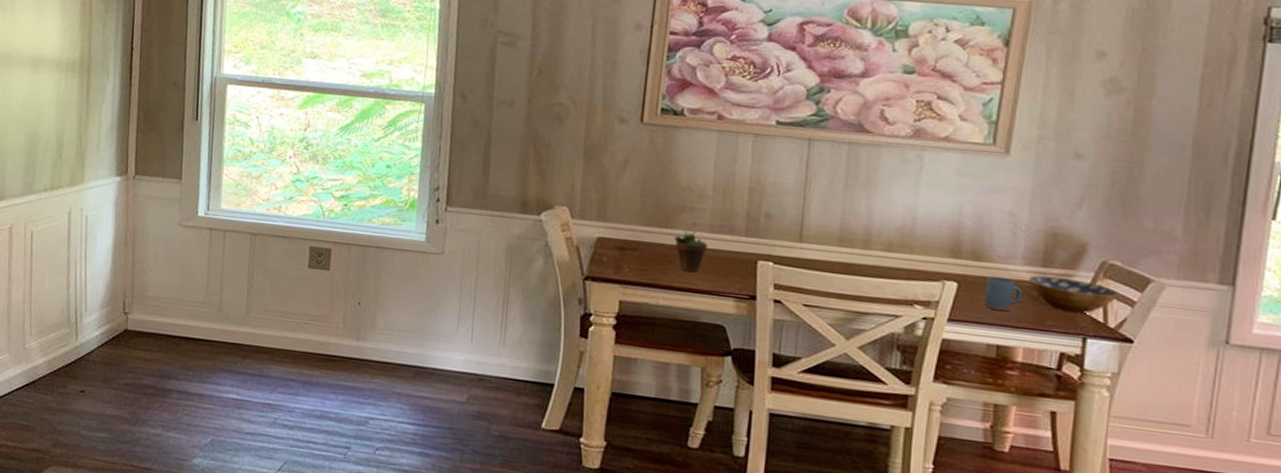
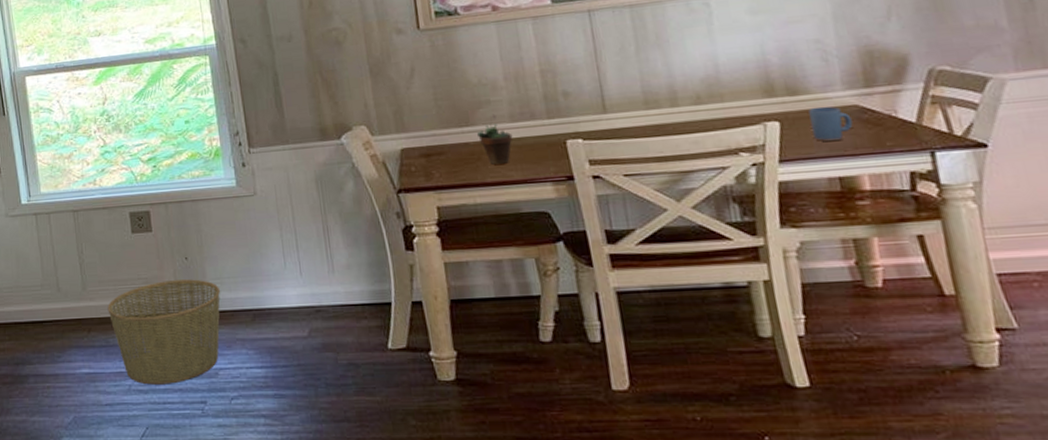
basket: none [267,321,388,425] -> present [107,279,221,385]
bowl: present [1028,275,1118,314] -> none [853,93,956,129]

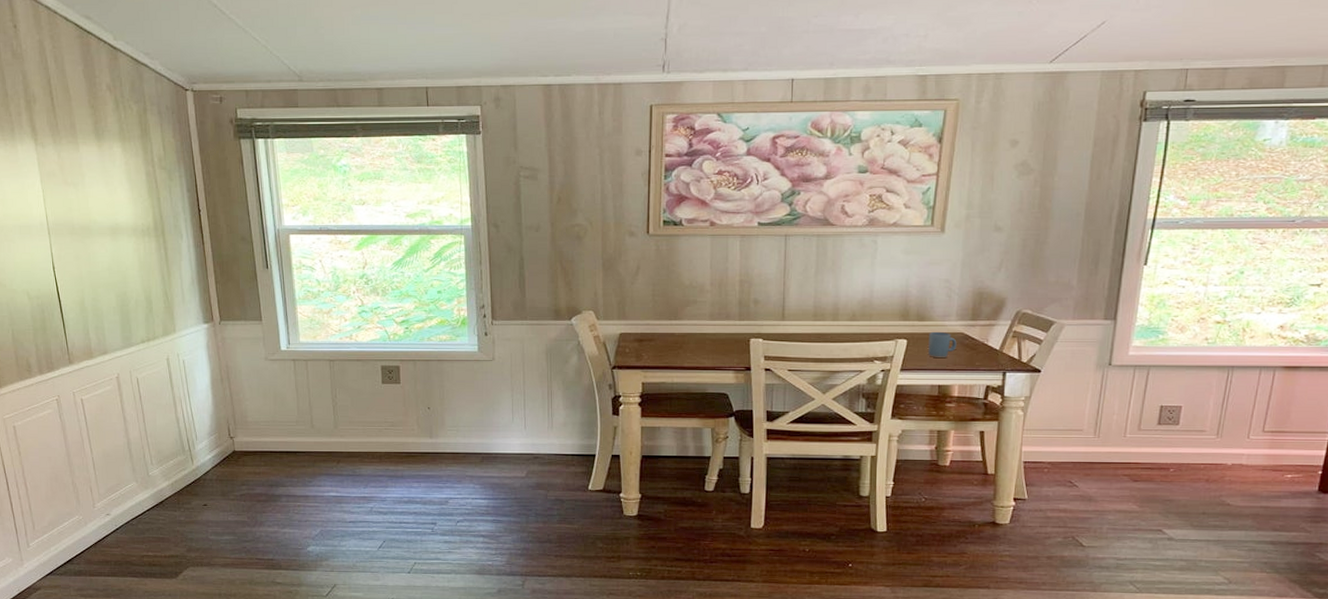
basket: present [107,279,221,385] -> none [356,425,456,508]
succulent plant: present [477,114,513,165] -> none [683,312,710,353]

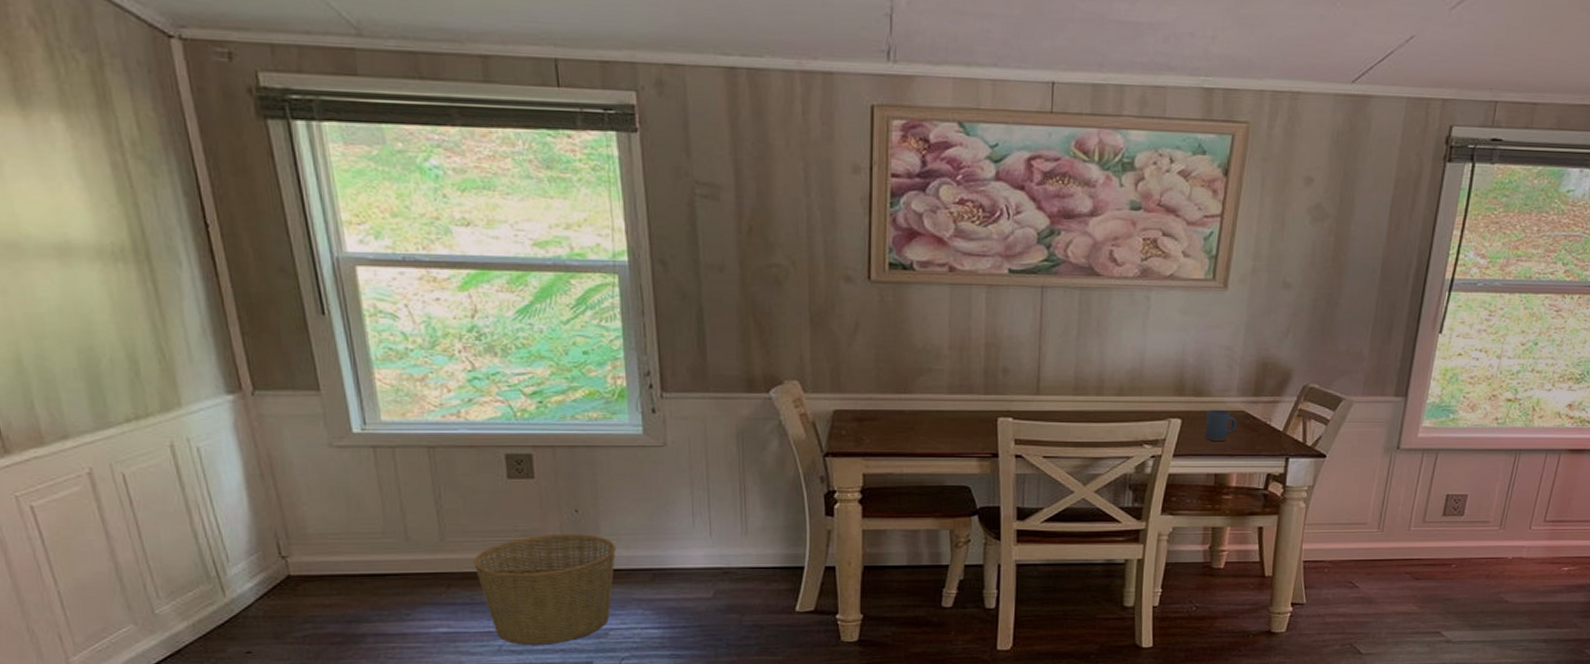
basket: none [356,425,456,508] -> present [473,534,617,645]

